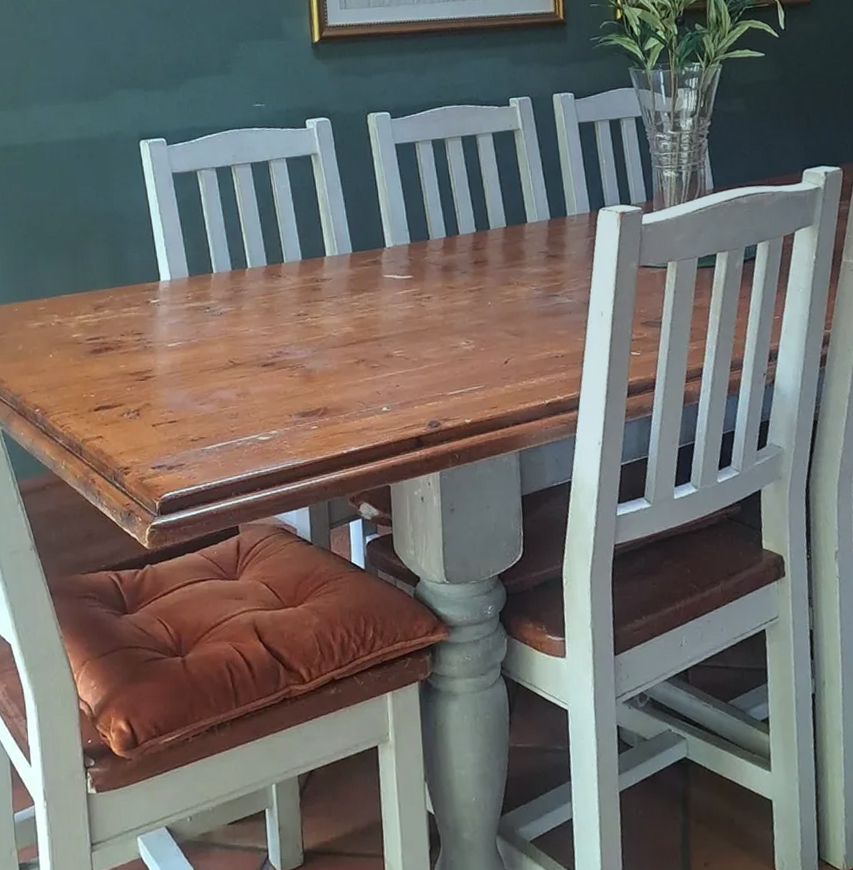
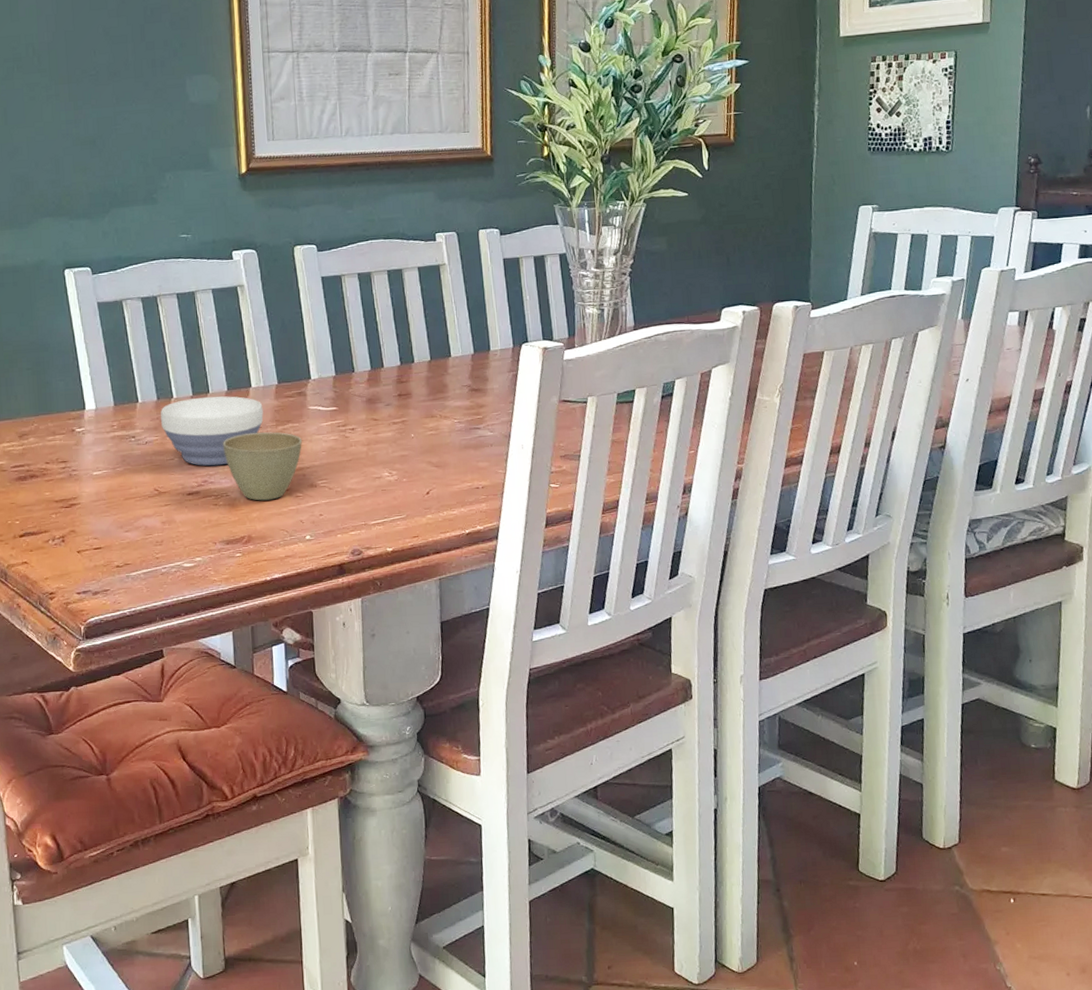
bowl: none [234,265,339,337] -> present [160,396,264,467]
cup: none [298,301,378,372] -> present [223,432,302,501]

